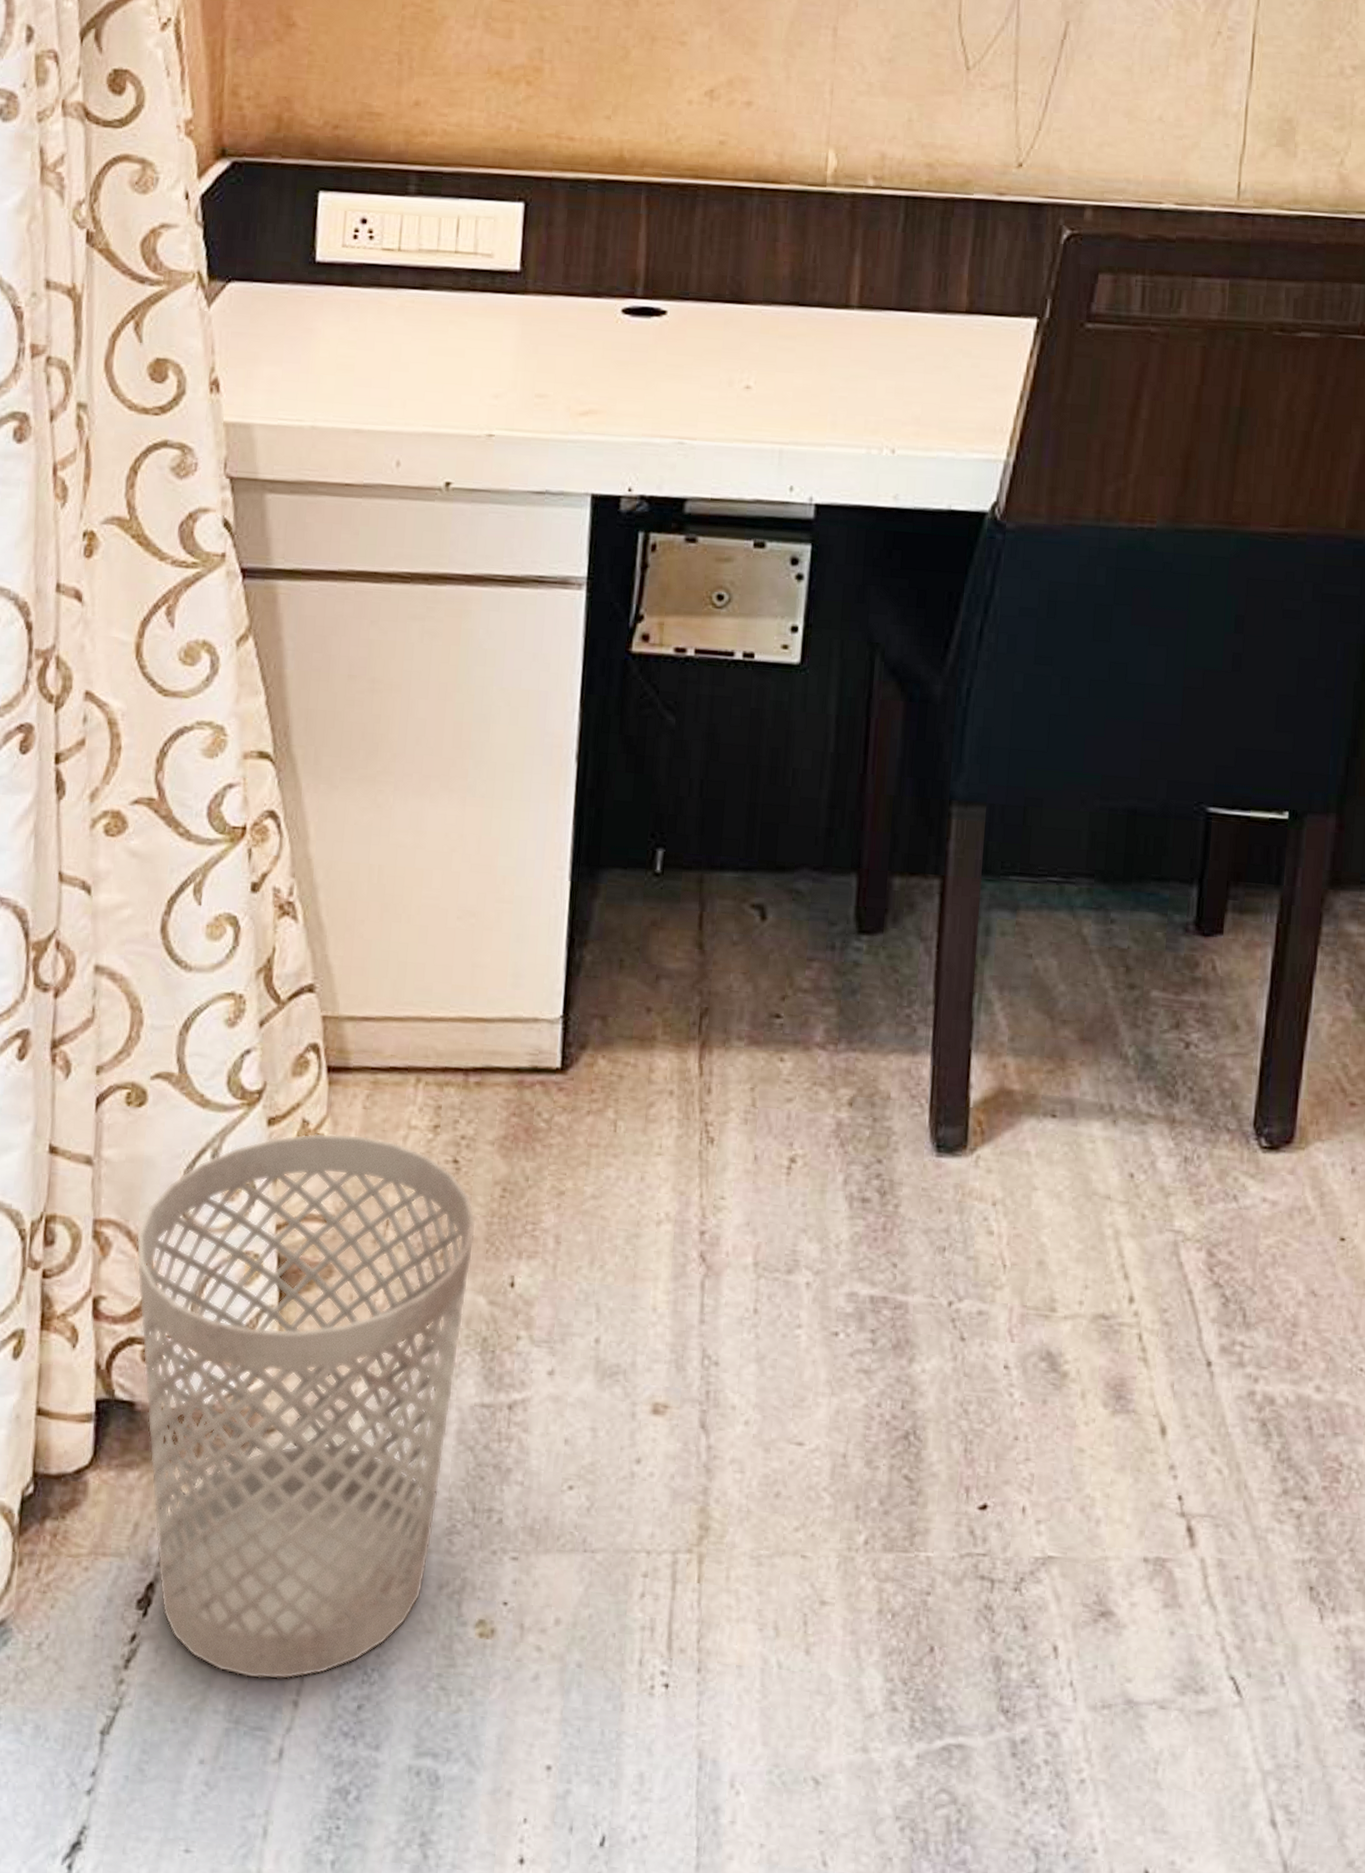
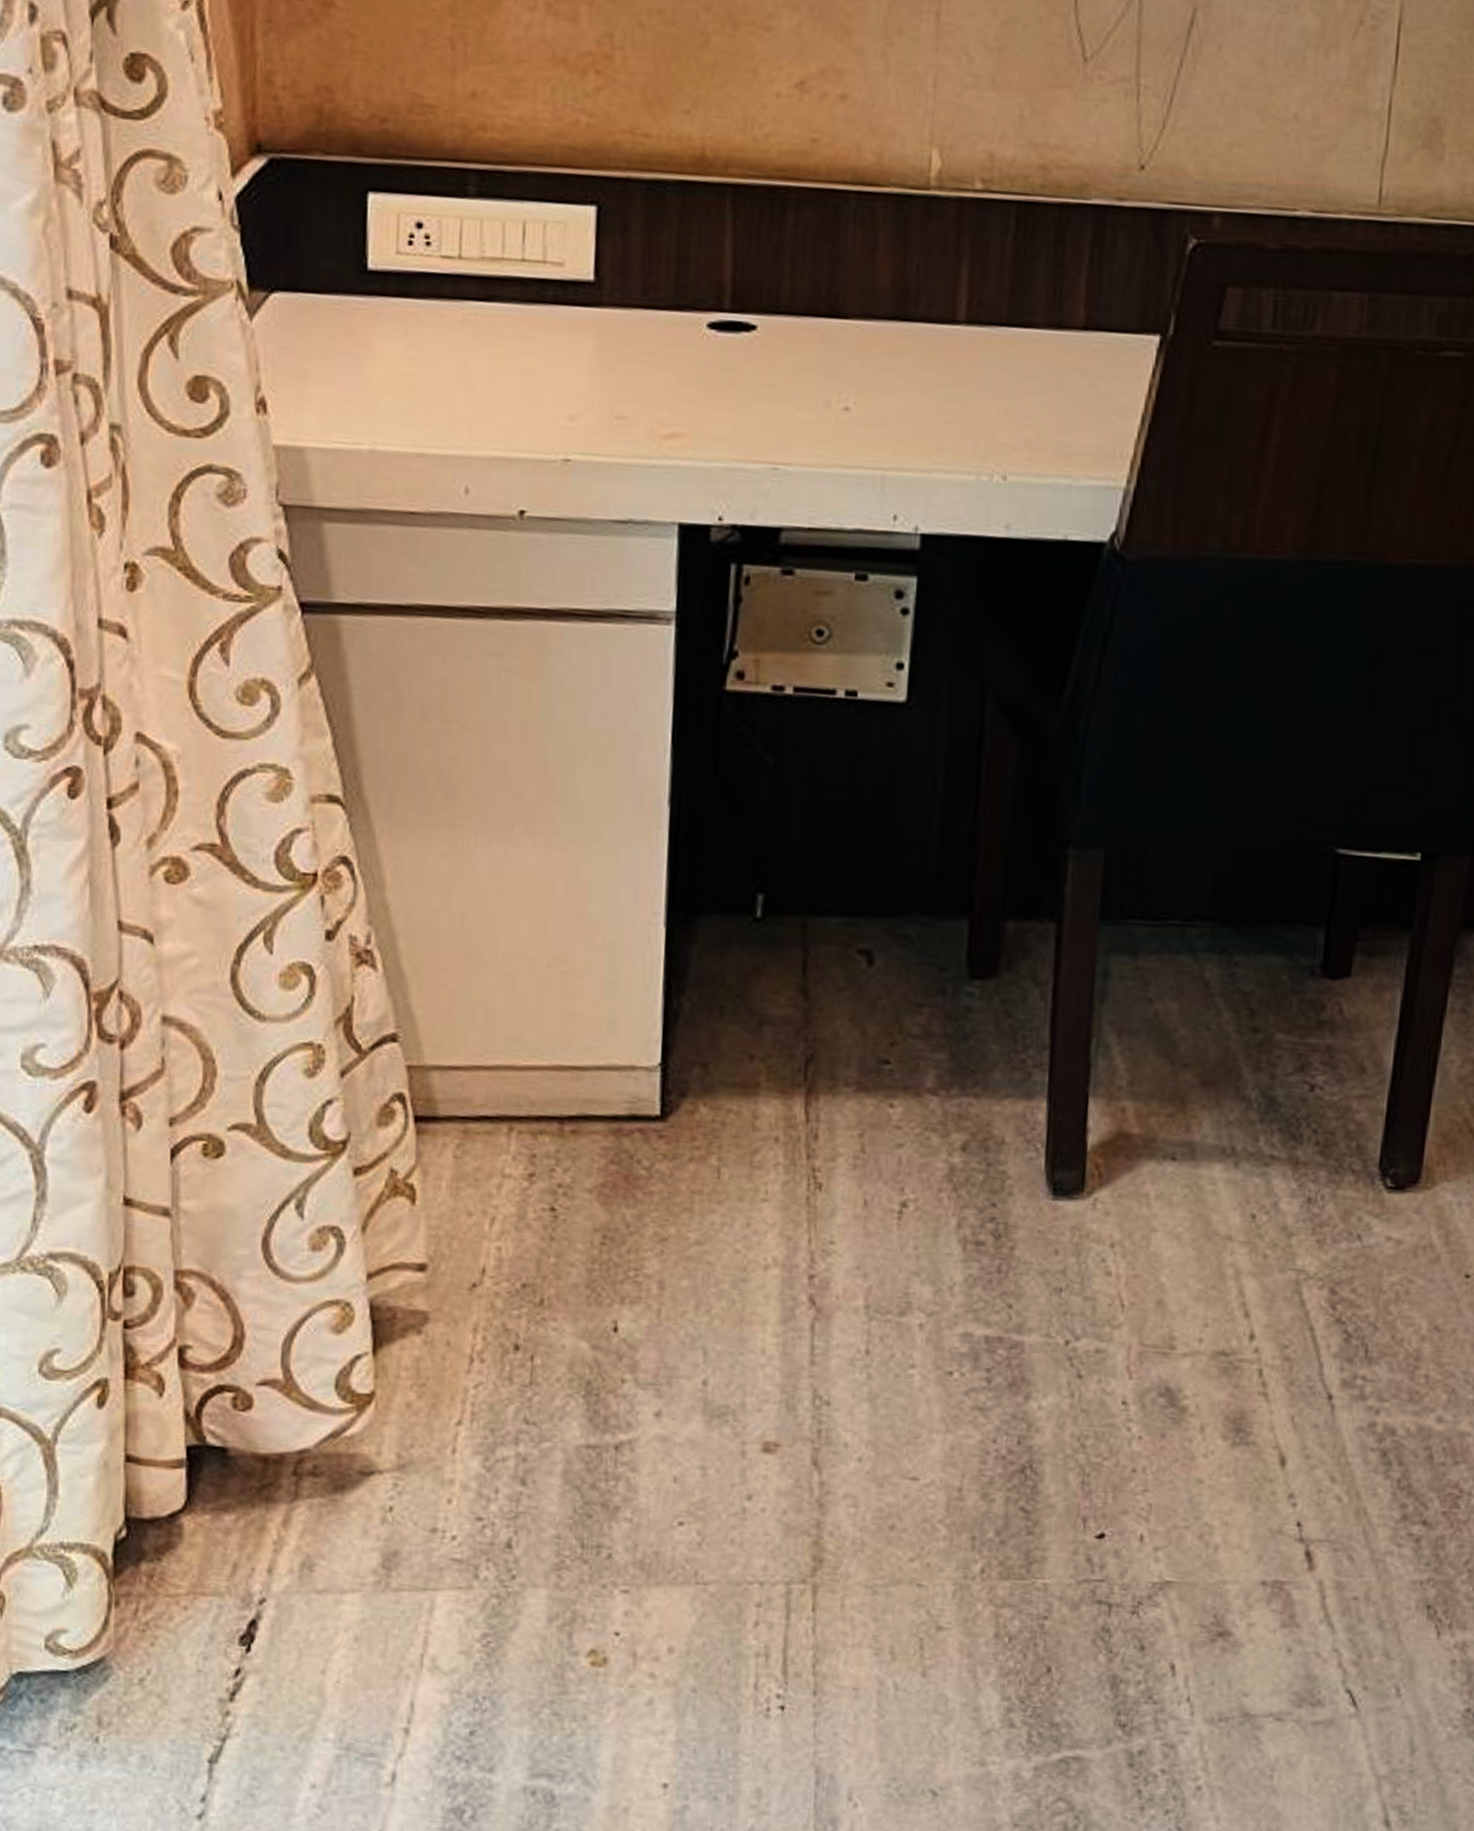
wastebasket: present [136,1132,477,1680] -> none [221,1182,577,1709]

